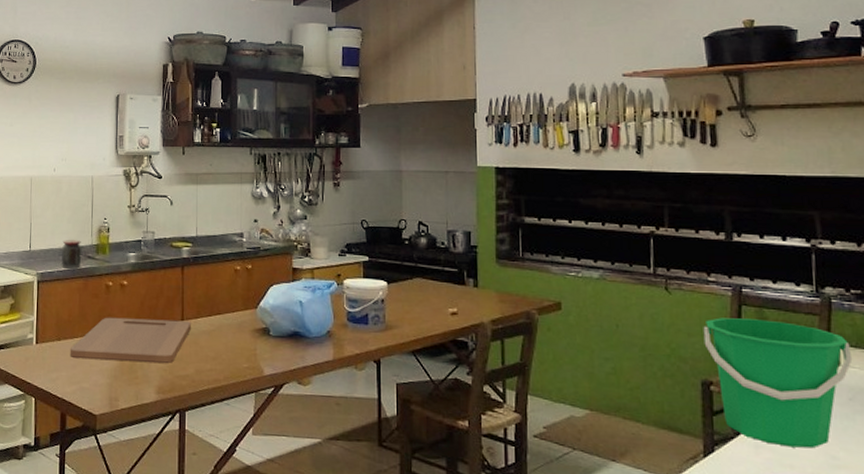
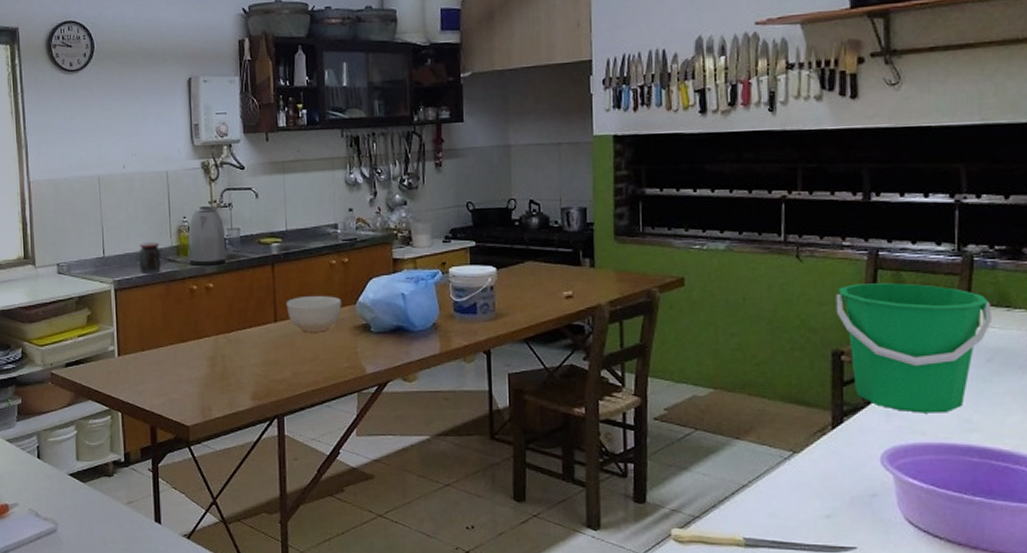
cutting board: present [69,317,191,363] -> none [155,322,285,368]
kettle: none [107,209,142,266] -> present [188,205,227,267]
bowl: none [192,297,244,333] -> present [286,295,342,333]

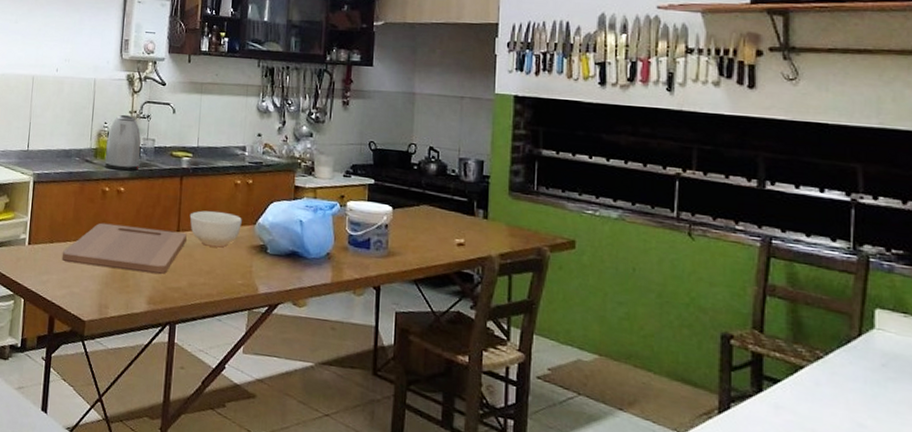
jar: present [139,242,162,275] -> none [59,141,80,173]
cutting board: none [155,322,285,368] -> present [61,222,187,274]
bucket: present [835,283,993,413] -> none [726,268,889,414]

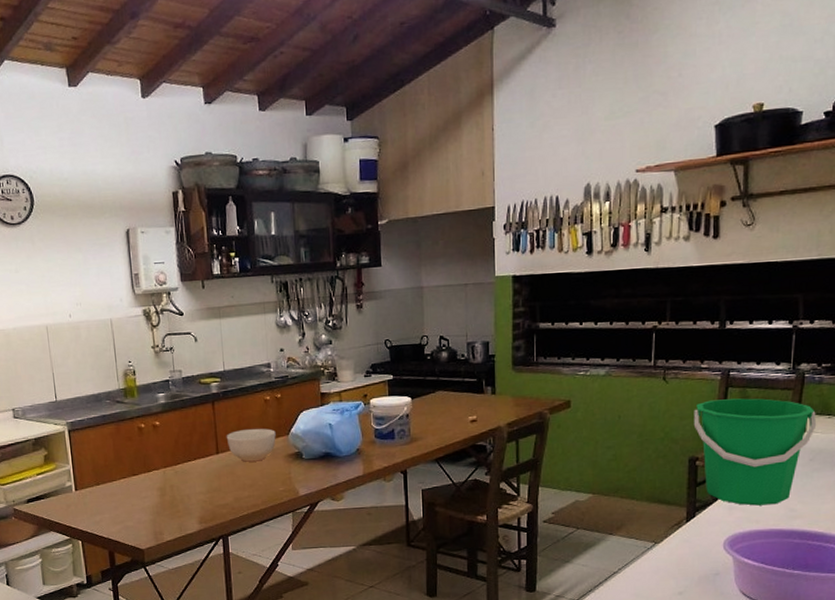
cutting board: present [61,222,187,274] -> none [110,453,227,499]
kettle: present [105,114,142,172] -> none [134,350,171,407]
bucket: none [726,268,889,414] -> present [693,398,817,506]

